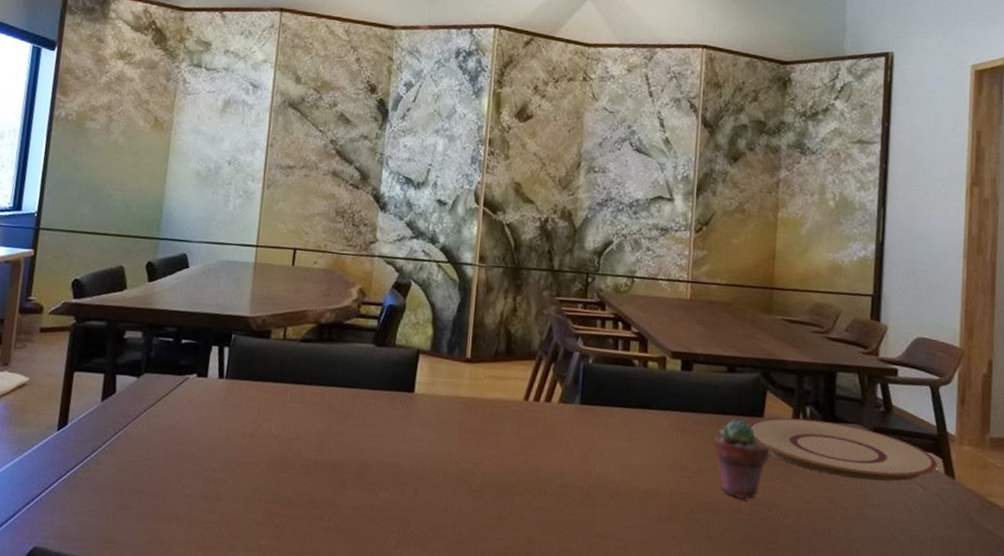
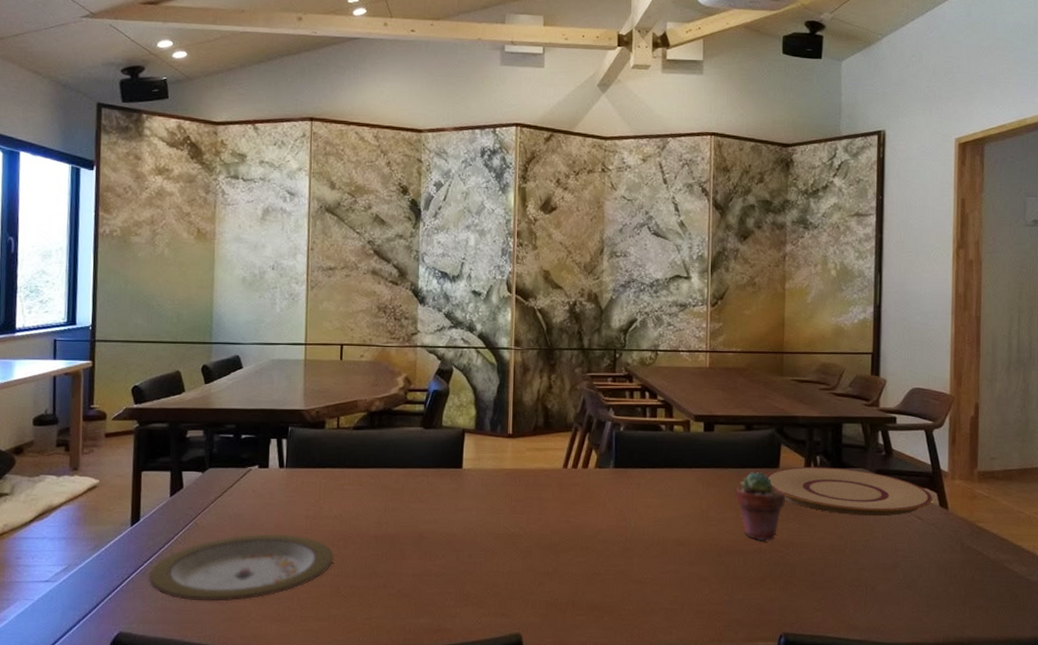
plate: none [70,449,269,522] -> present [148,533,334,602]

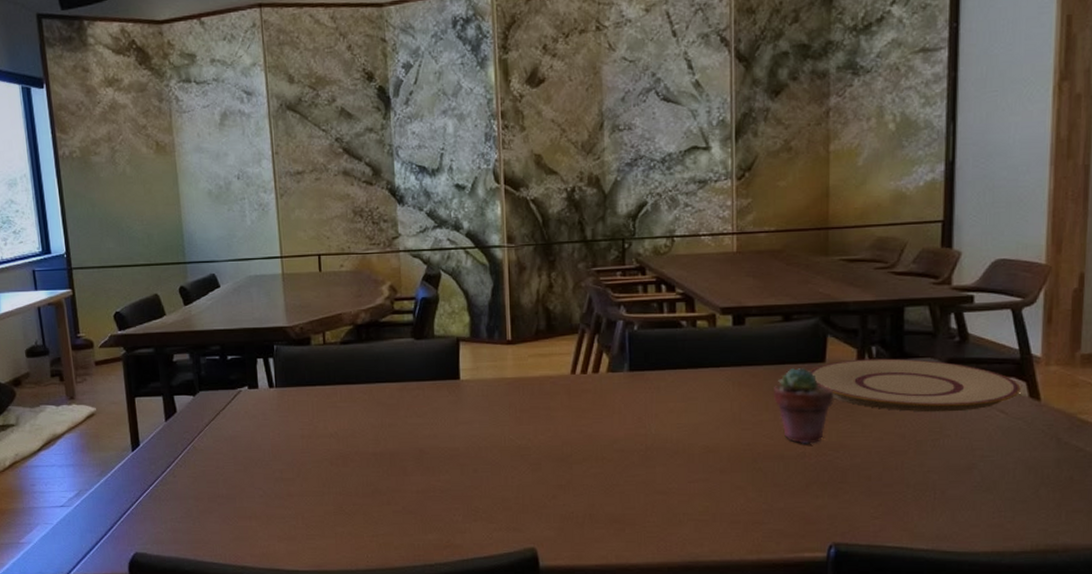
plate: present [148,533,334,602] -> none [155,454,334,522]

